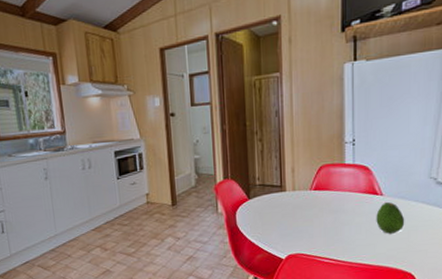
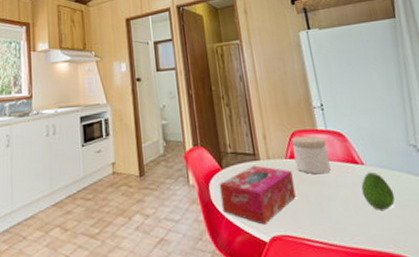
tissue box: none [245,196,315,246] -> present [219,165,296,225]
jar: none [319,169,351,204] -> present [292,136,331,174]

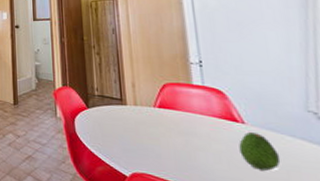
tissue box: present [219,165,296,225] -> none [84,109,162,161]
jar: present [292,136,331,174] -> none [163,89,204,126]

